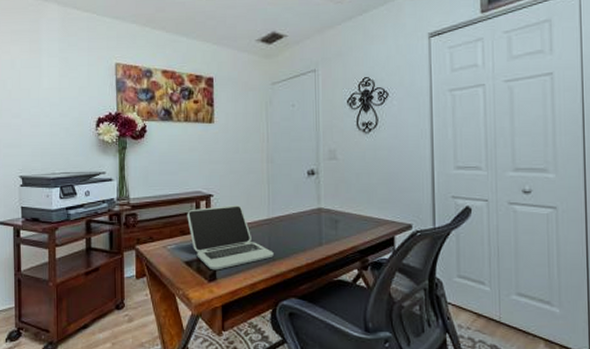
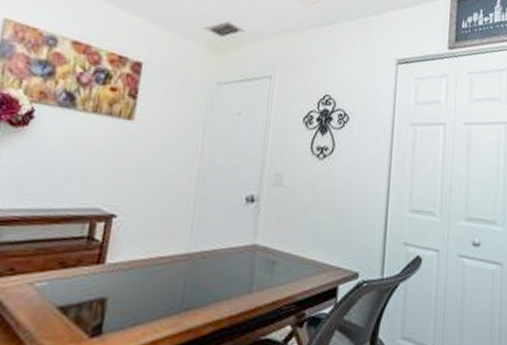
laptop: present [187,204,274,270] -> none [73,230,189,321]

